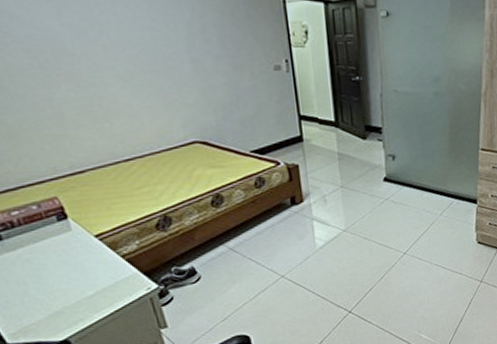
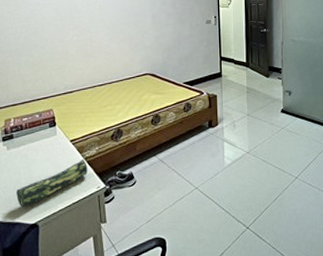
pencil case: none [26,256,129,324] -> present [16,158,88,208]

